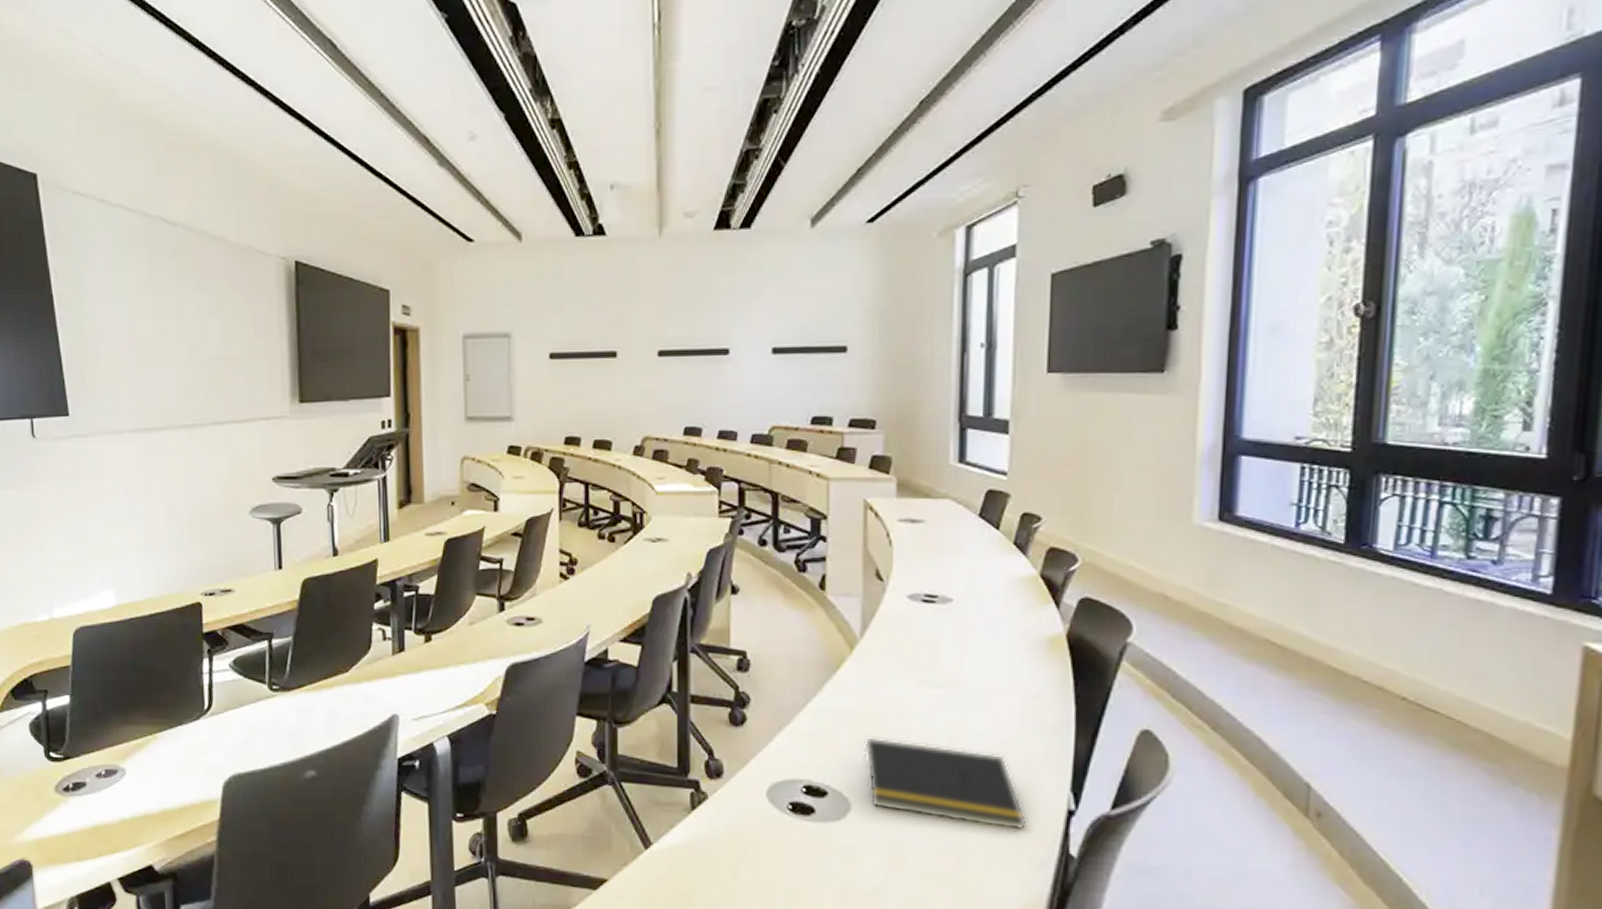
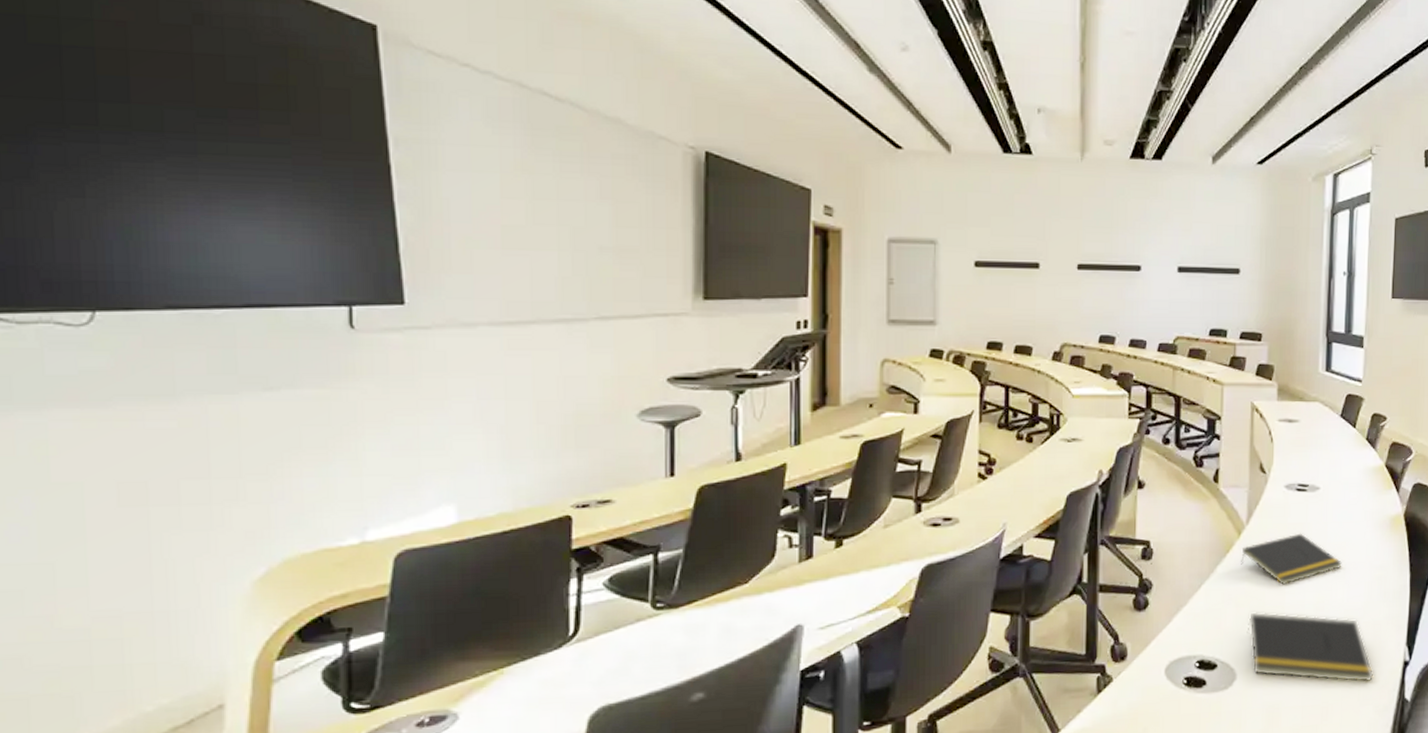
notepad: none [854,651,983,709] -> present [1241,533,1342,585]

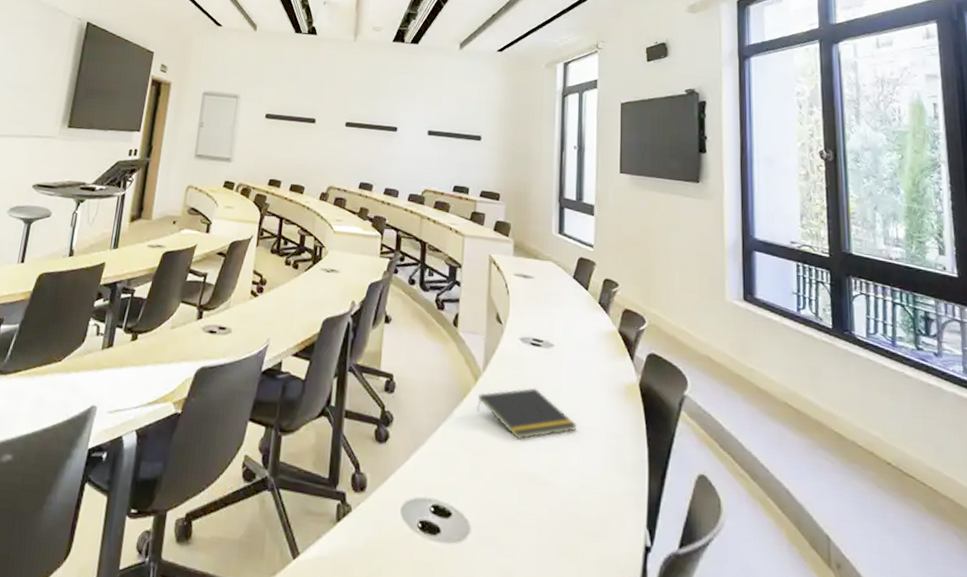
notepad: present [1246,611,1374,683] -> none [481,463,613,563]

